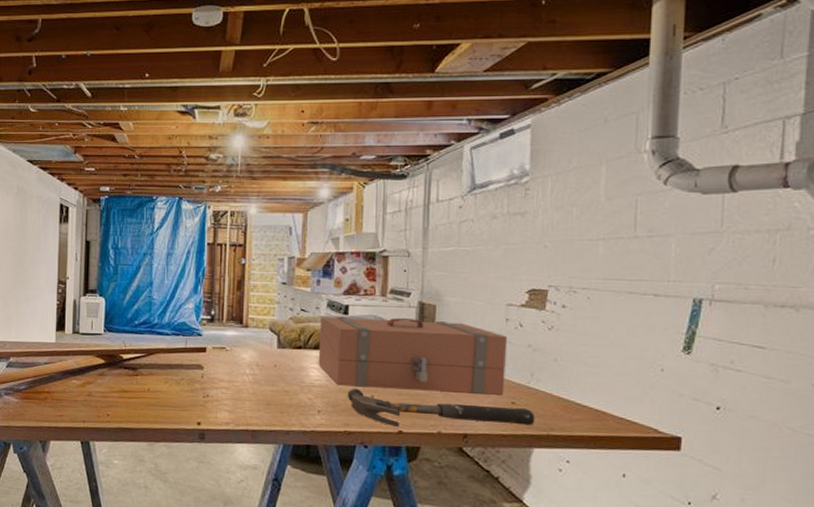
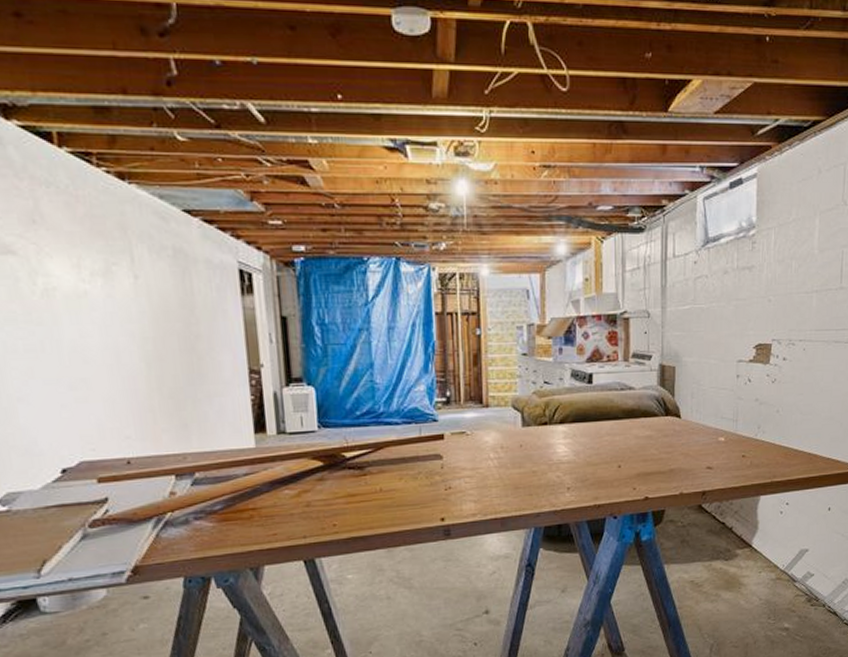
toolbox: present [318,316,508,395] -> none [564,382,739,459]
claw hammer: present [347,388,535,428] -> none [595,459,762,494]

